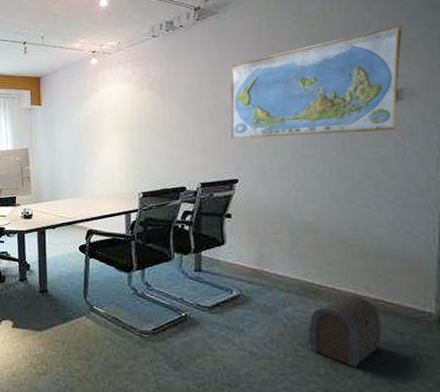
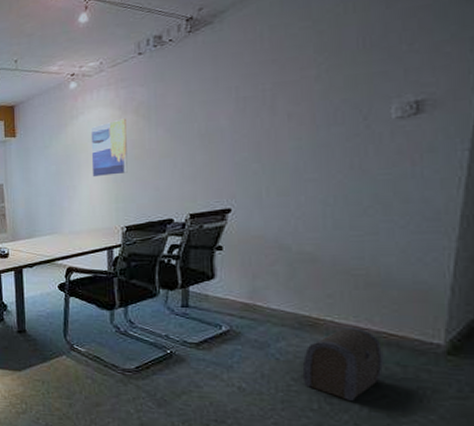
wall art: none [110,93,144,145] -> present [90,118,128,176]
world map: present [230,24,403,138] -> none [223,24,430,164]

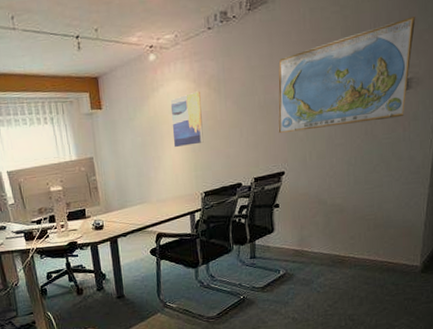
world map: none [223,24,430,164] -> present [278,15,416,133]
treasure chest: present [302,326,383,402] -> none [334,260,384,317]

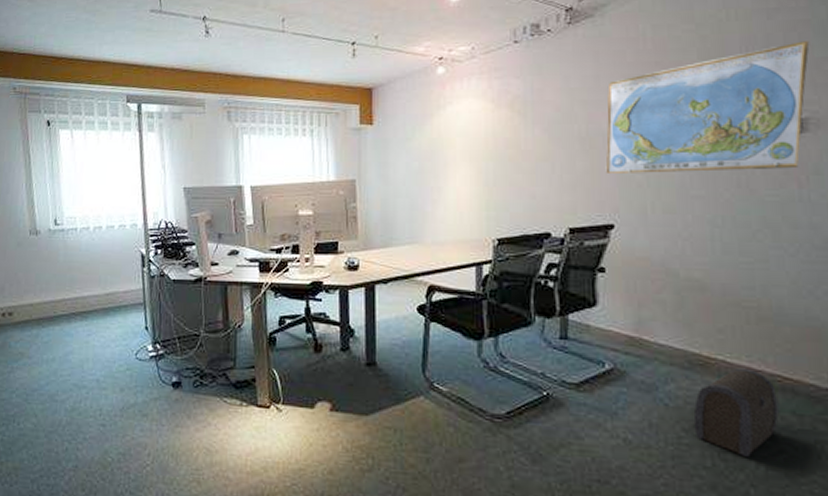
wall art: present [170,91,204,147] -> none [459,113,501,177]
treasure chest: none [334,260,384,317] -> present [693,367,779,458]

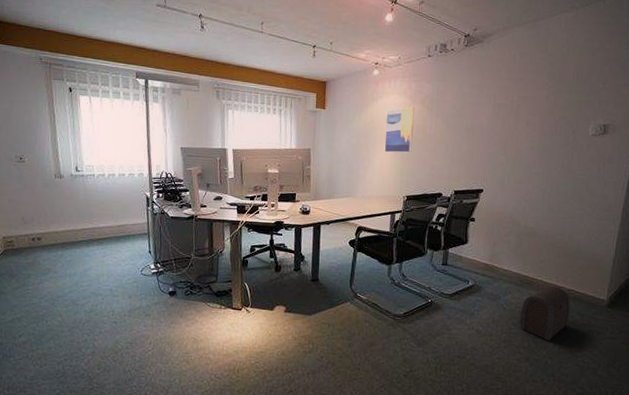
wall art: none [459,113,501,177] -> present [385,107,414,153]
world map: present [605,39,810,173] -> none [481,71,616,158]

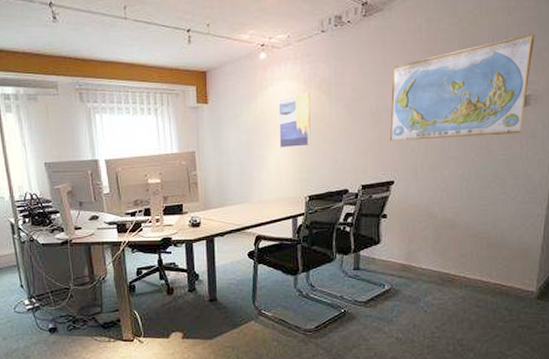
world map: none [481,71,616,158] -> present [389,33,535,141]
treasure chest: present [519,285,570,341] -> none [443,280,497,342]

